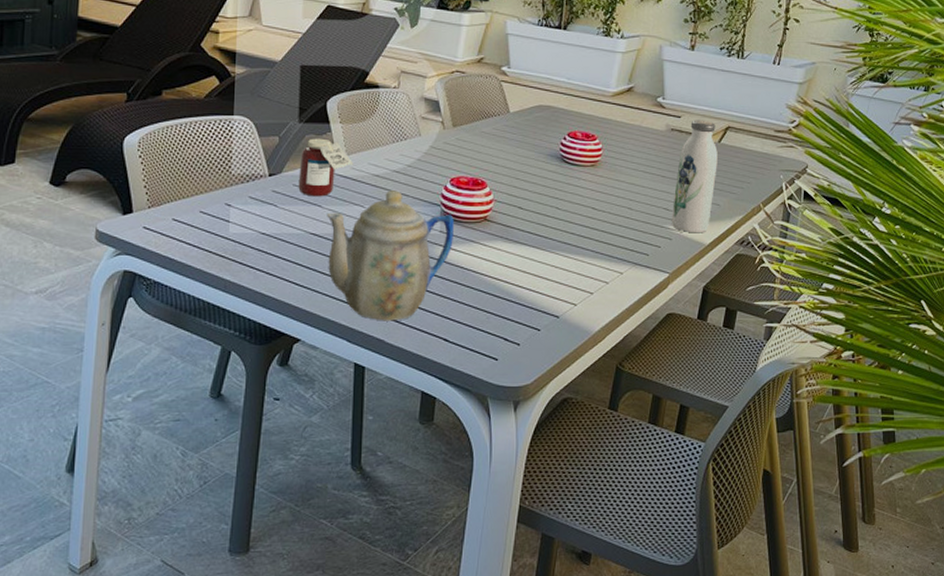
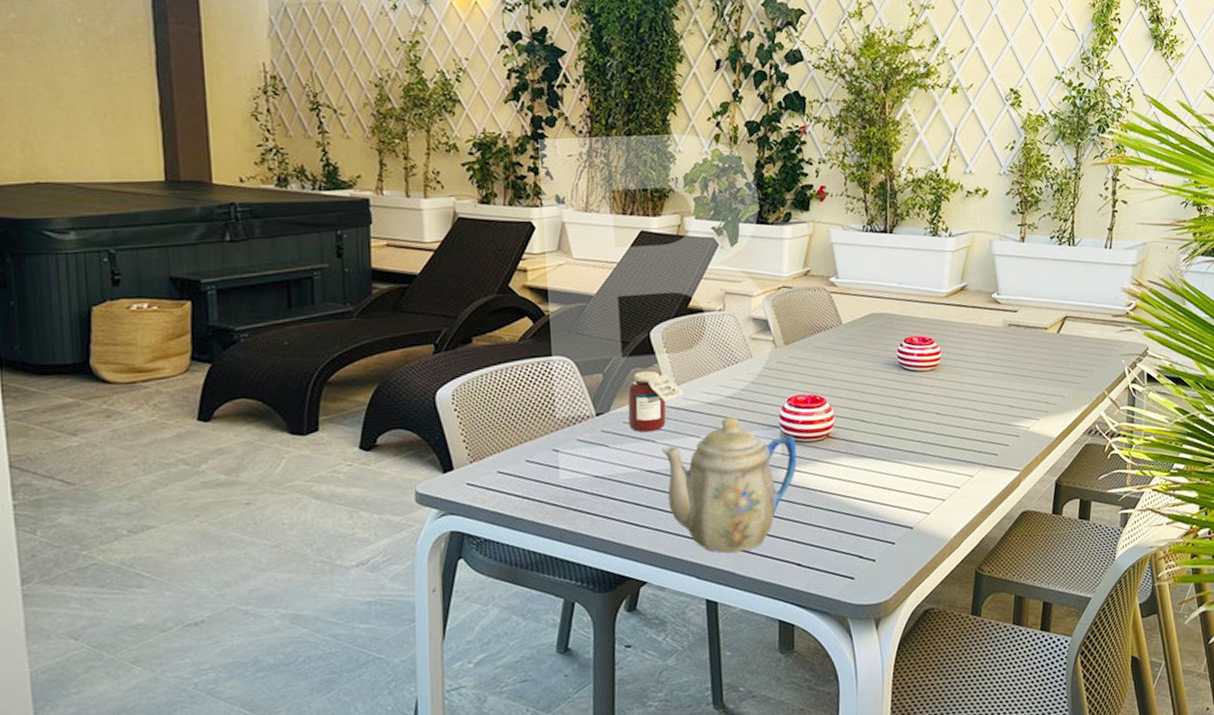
water bottle: present [671,120,718,233] -> none [1017,312,1059,428]

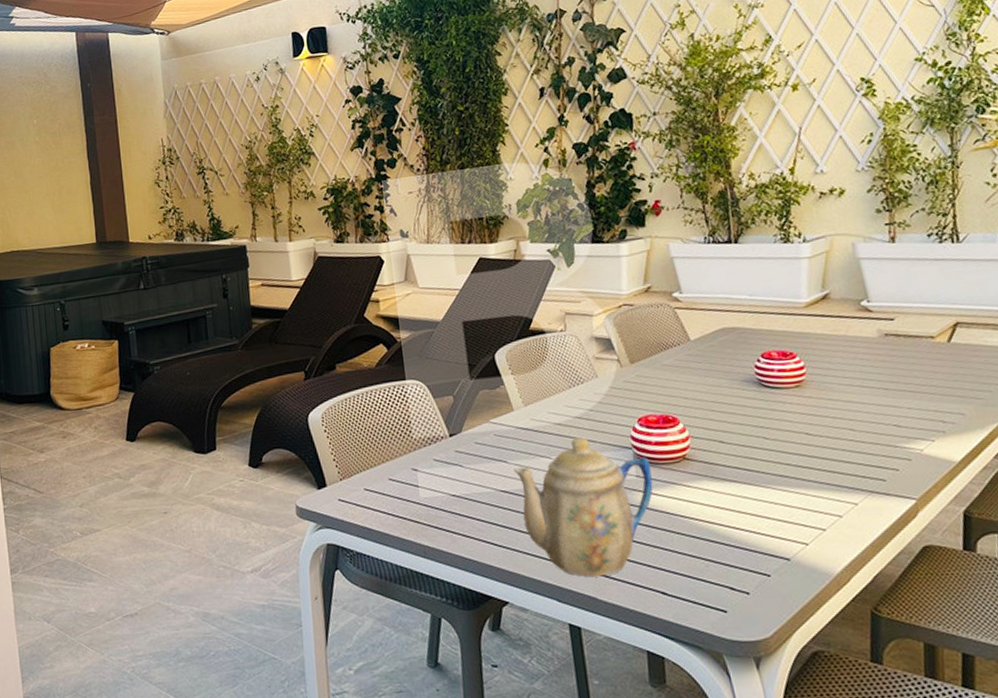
jar: present [627,370,685,433] -> none [477,392,533,453]

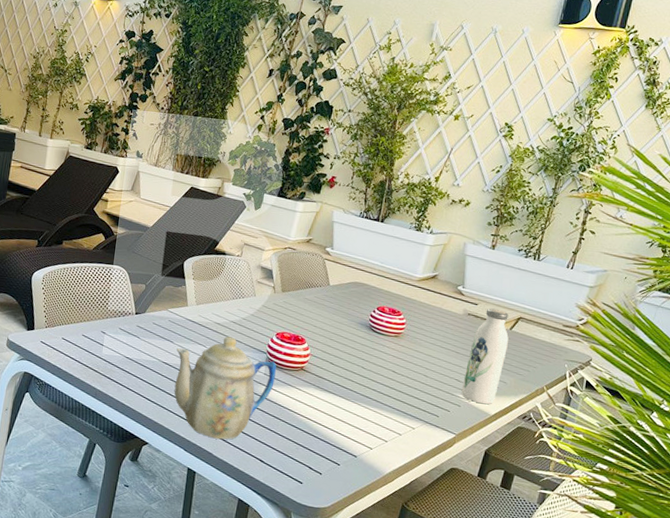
water bottle: none [901,318,956,451] -> present [461,308,509,405]

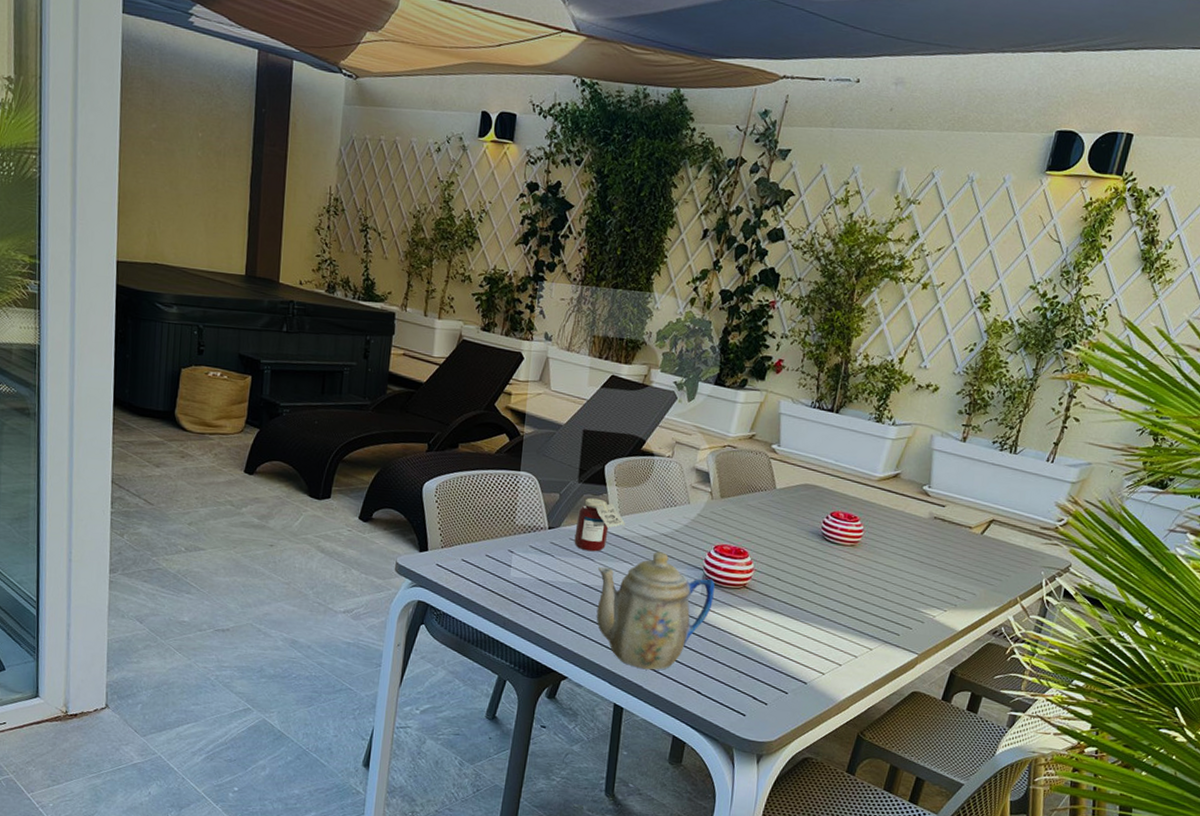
jar: none [156,289,201,335] -> present [574,498,626,552]
water bottle: present [461,308,509,405] -> none [925,510,980,620]

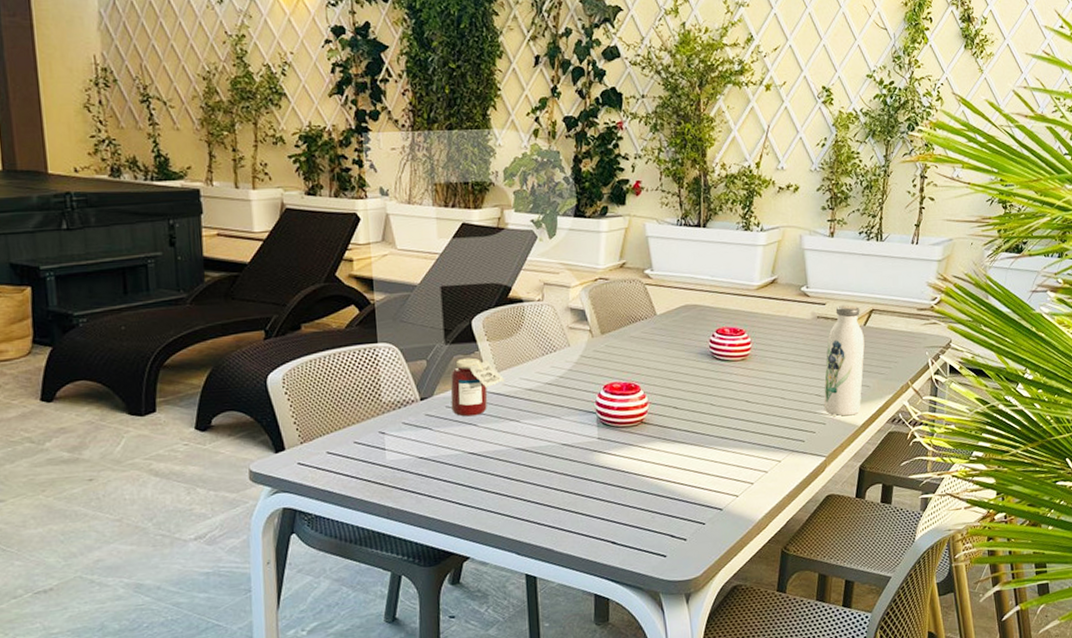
teapot: present [596,551,715,670] -> none [483,402,612,531]
water bottle: none [925,510,980,620] -> present [823,305,865,416]

